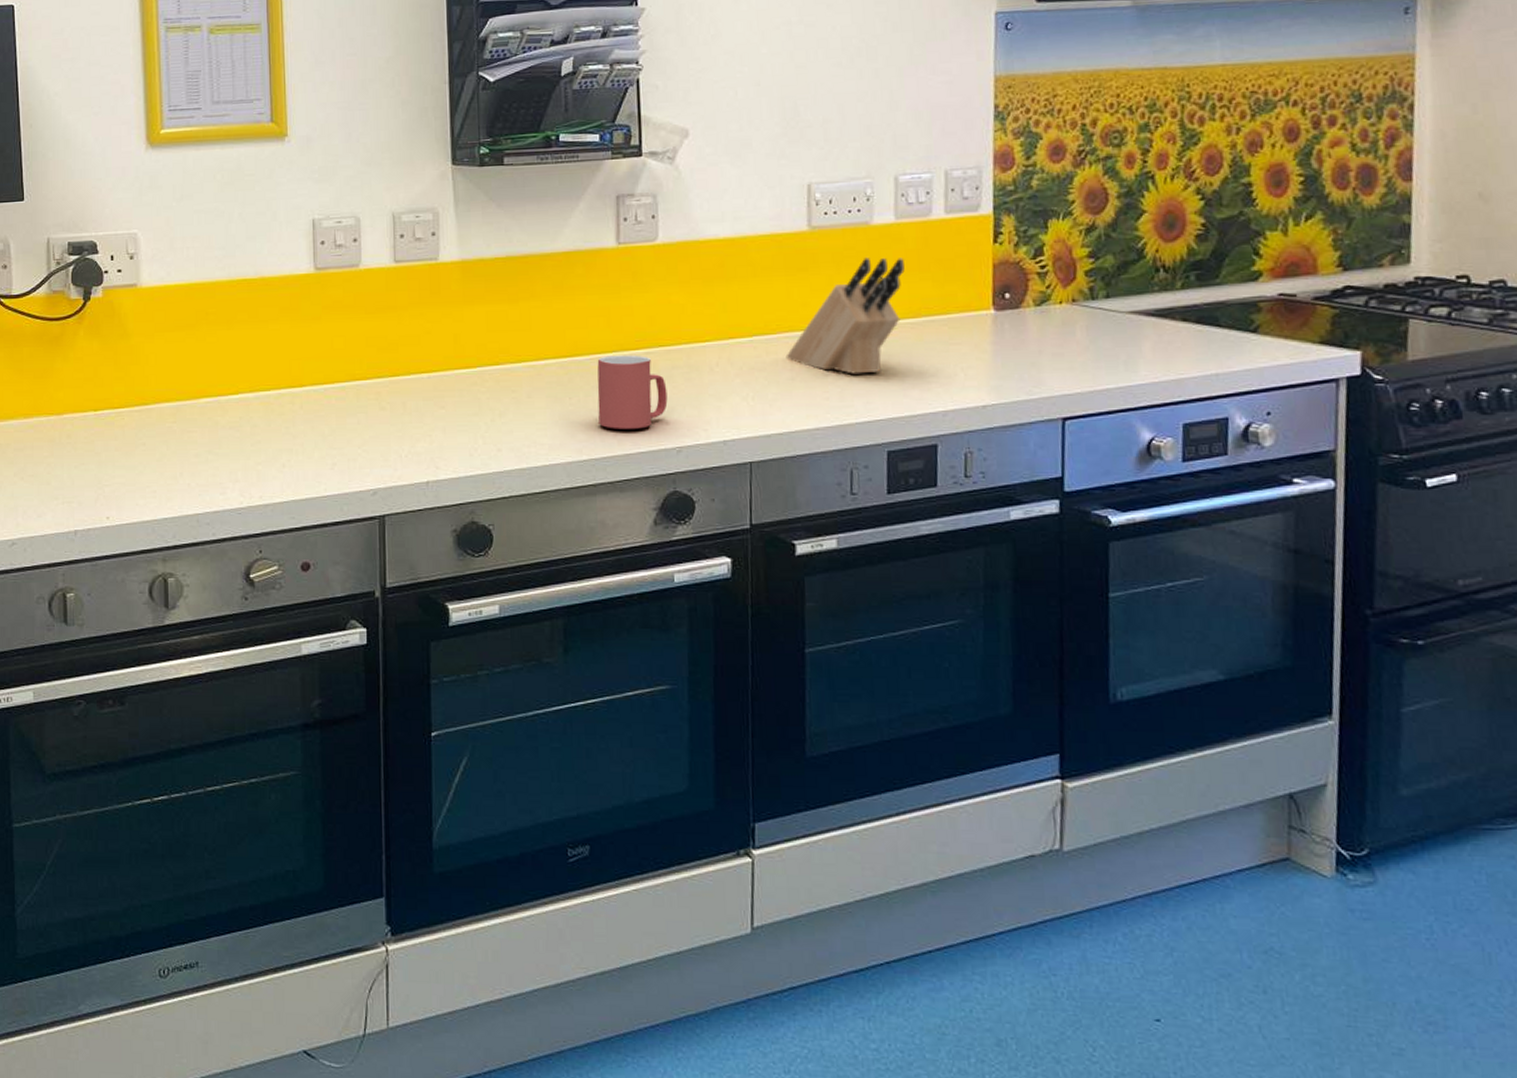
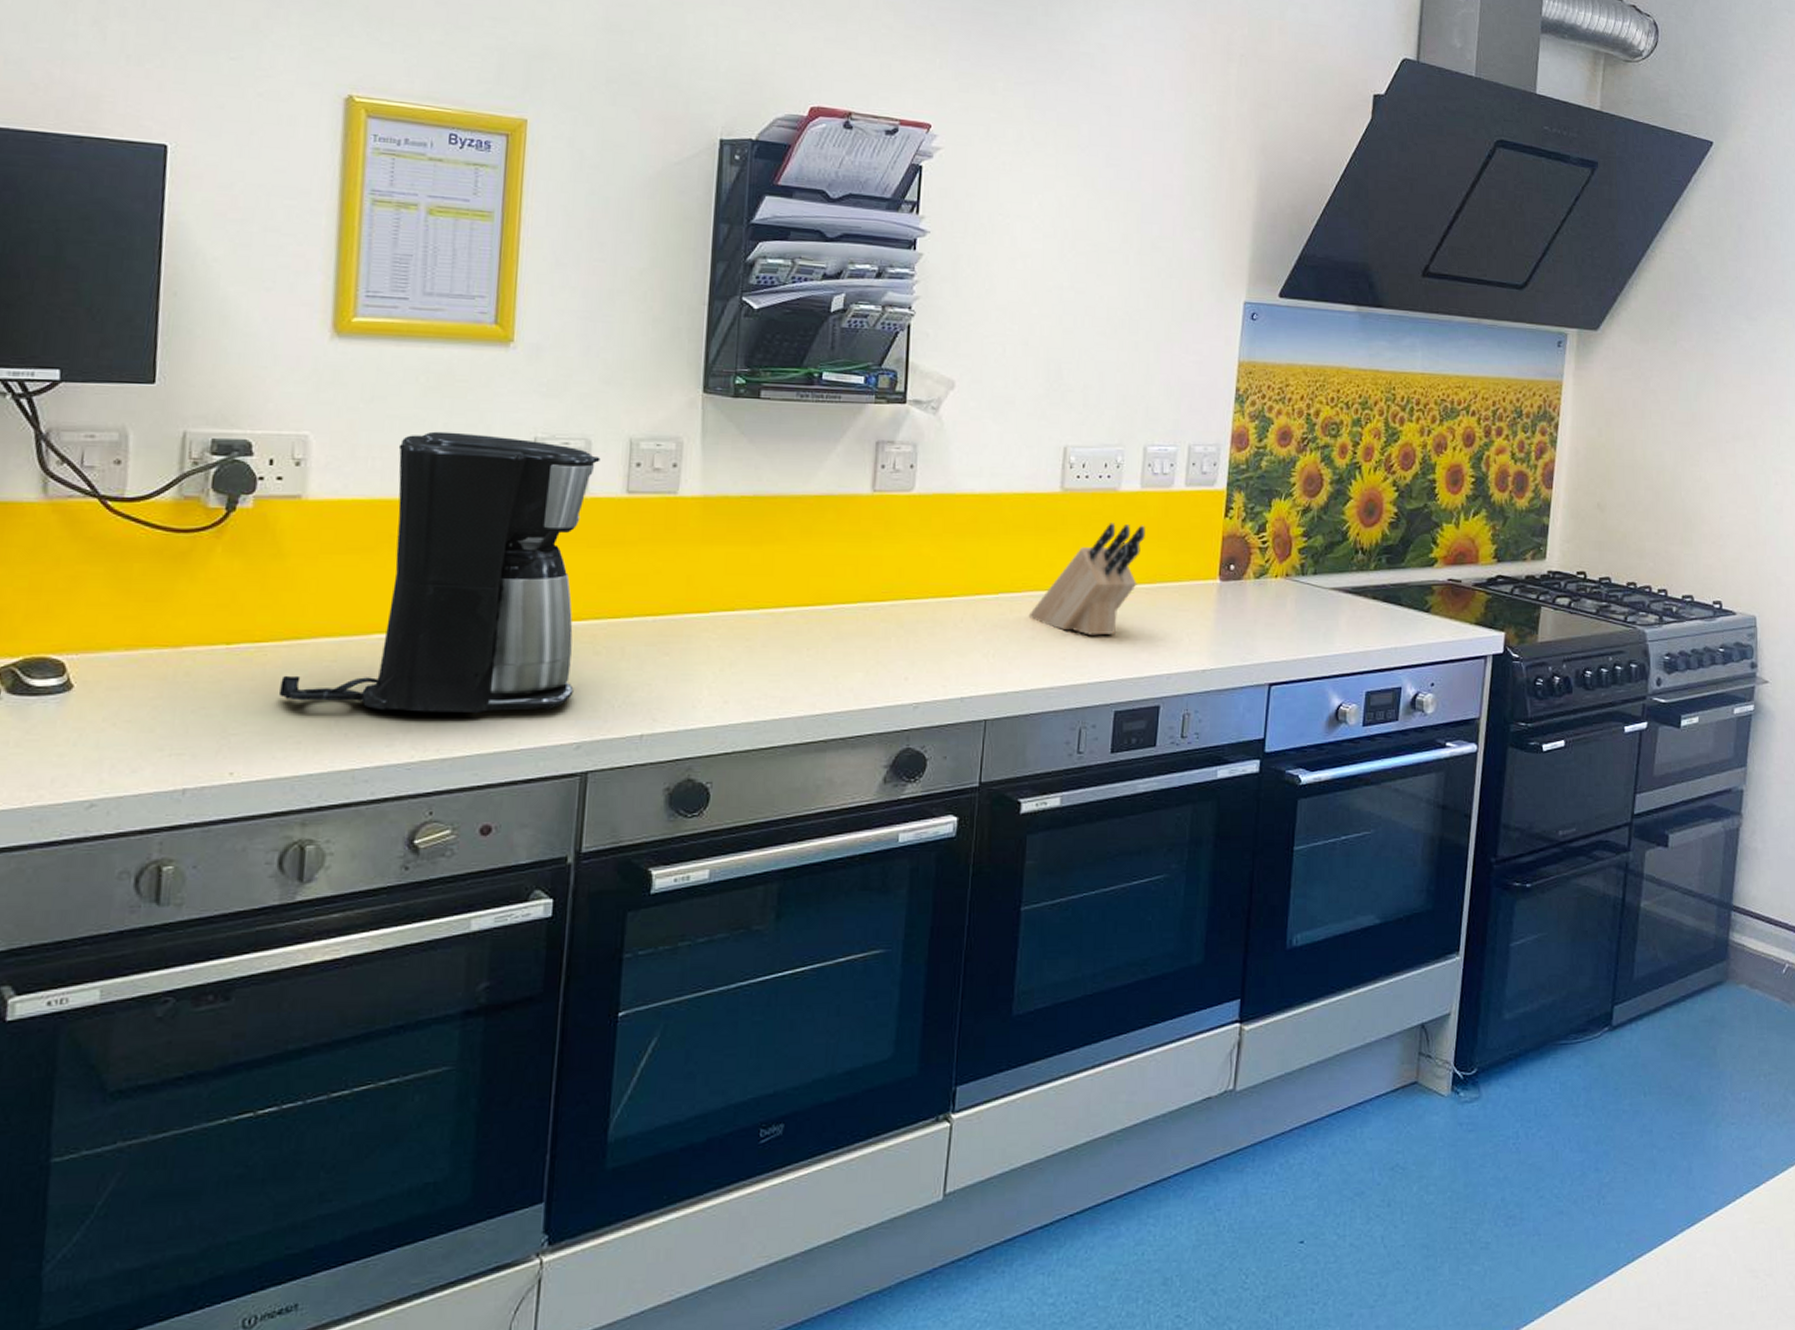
coffee maker: none [136,220,369,465] -> present [280,431,600,714]
mug: present [597,355,668,429] -> none [836,606,909,683]

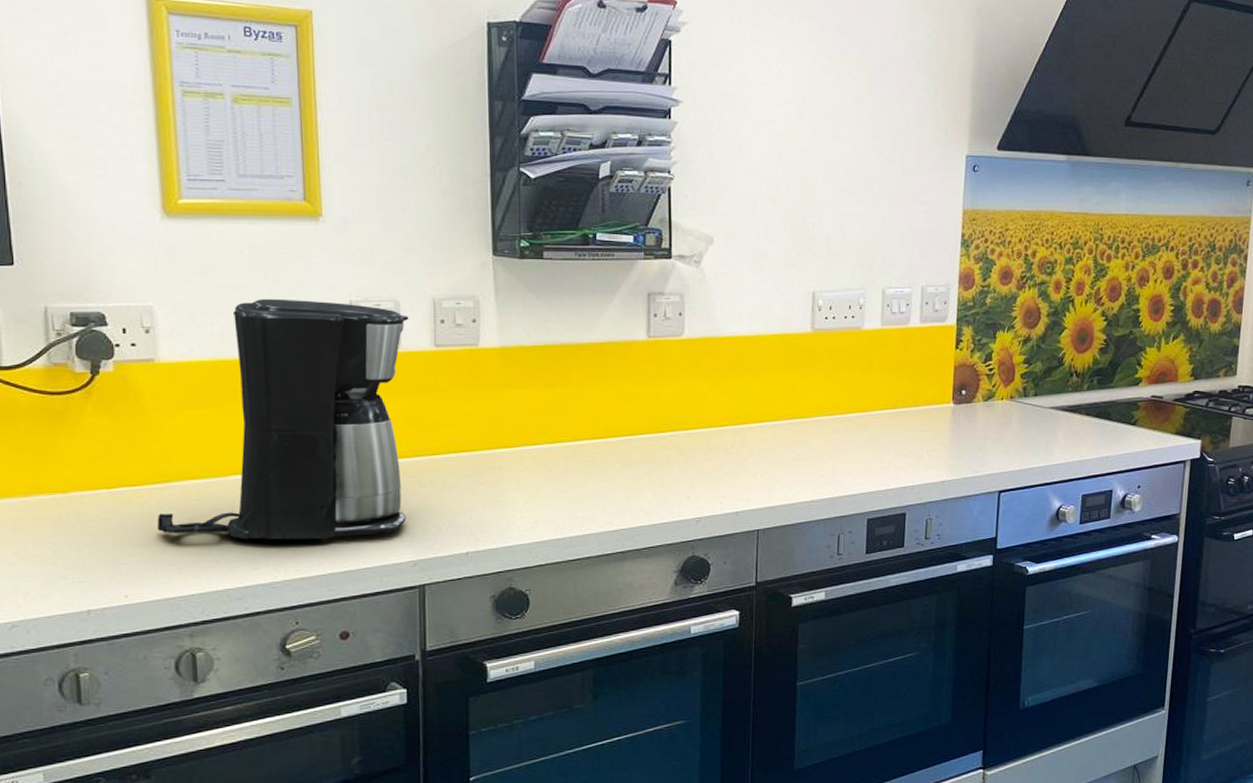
knife block: present [1028,523,1145,636] -> none [789,357,887,455]

